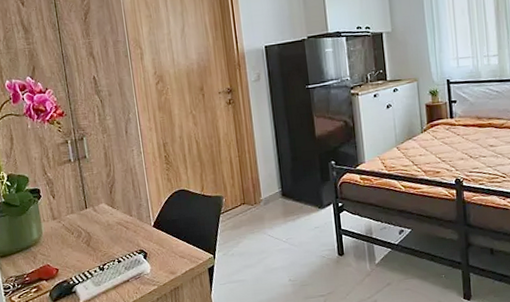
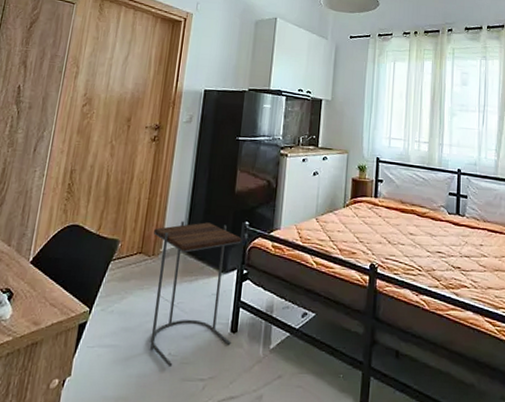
side table: none [251,167,341,291] -> present [149,220,242,368]

